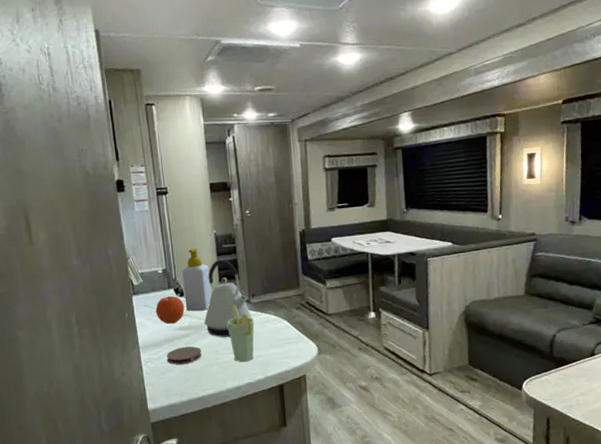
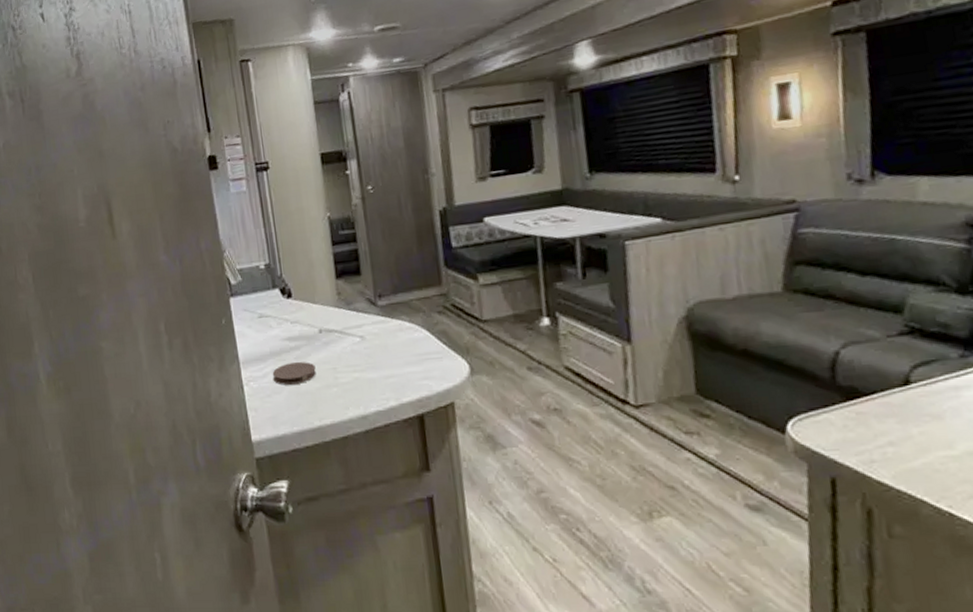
fruit: present [155,296,185,324] -> none [257,297,294,333]
soap bottle: present [182,248,212,312] -> none [289,236,327,317]
kettle: present [204,259,251,338] -> none [318,249,379,351]
cup: present [228,305,254,363] -> none [348,308,384,384]

